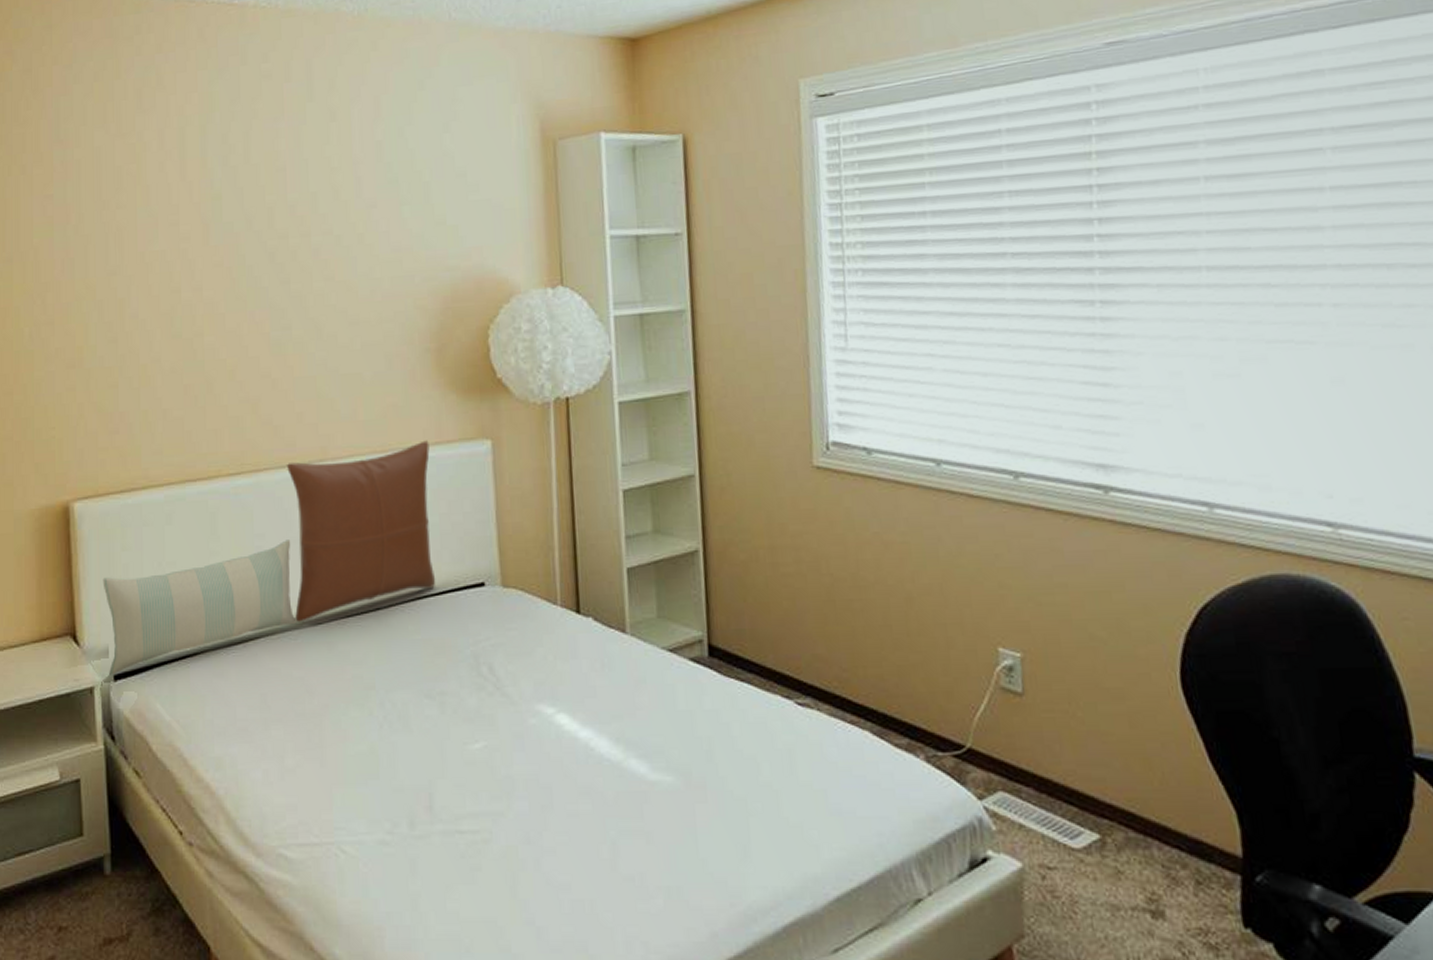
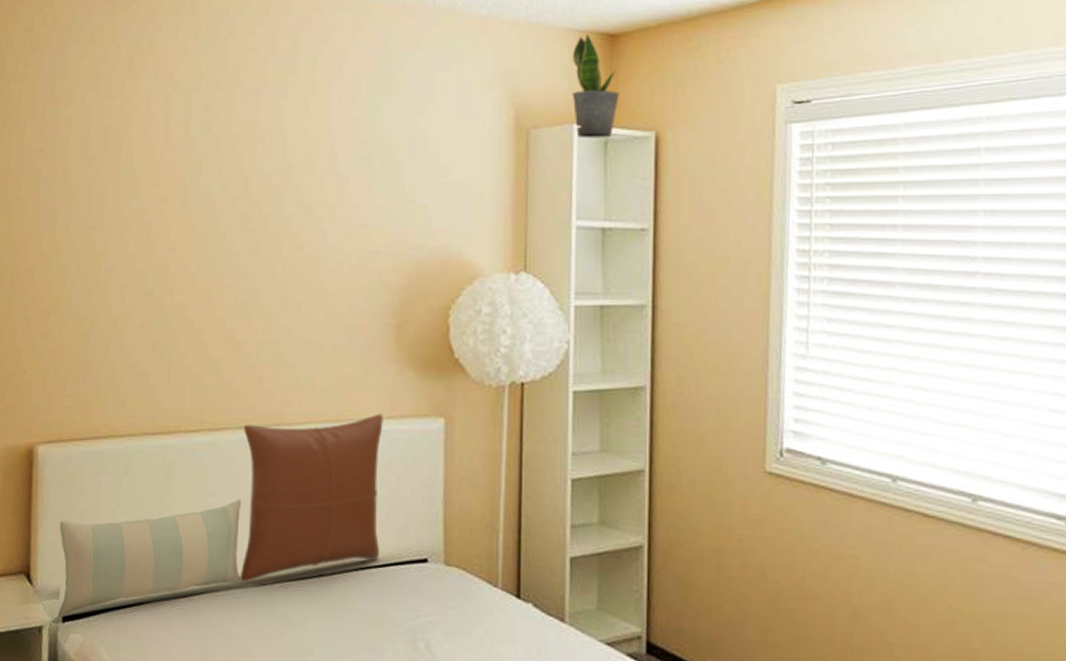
potted plant: none [594,40,644,146] -> present [572,34,619,139]

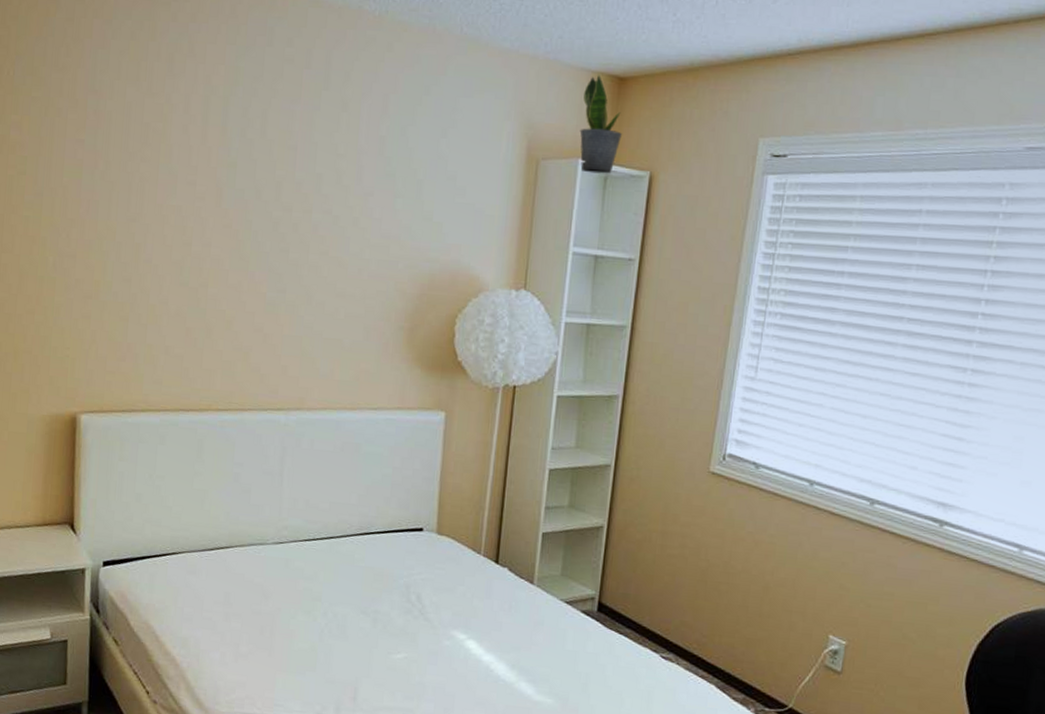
pillow: present [58,499,242,616] -> none [99,471,264,561]
pillow: present [240,413,383,582] -> none [261,404,392,540]

